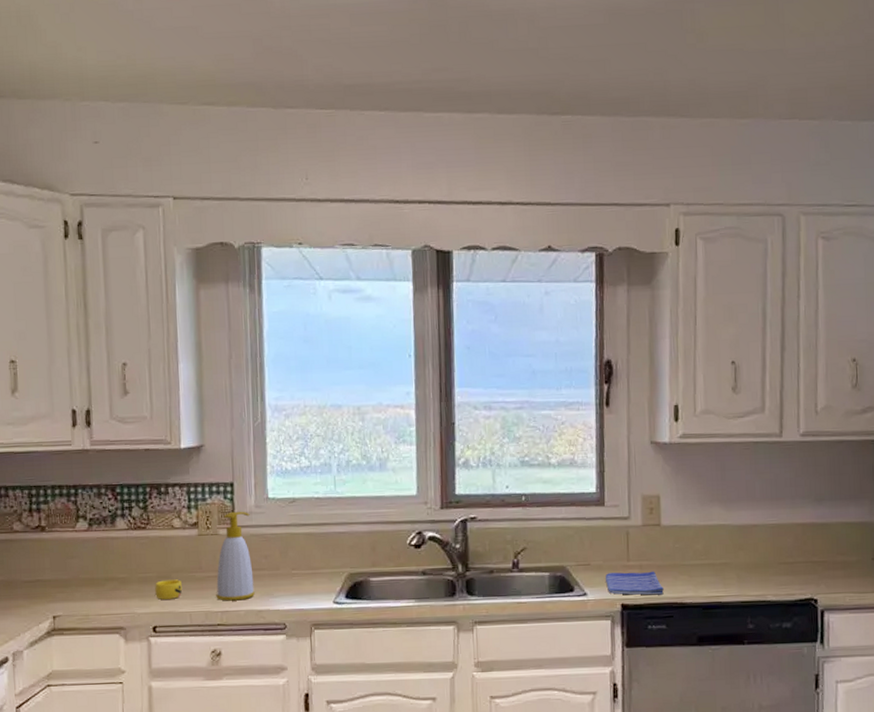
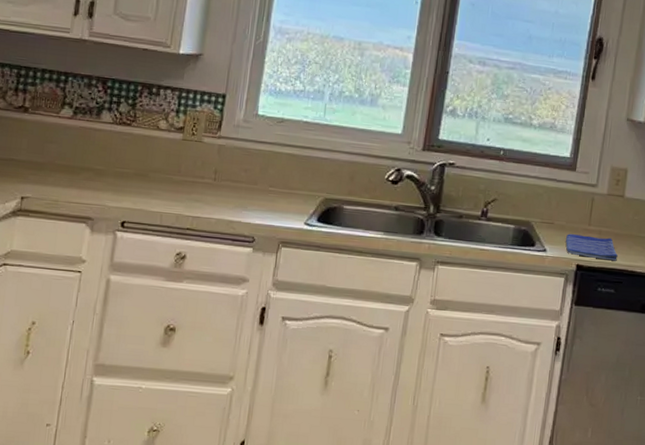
cup: present [155,579,183,600] -> none [129,178,159,198]
soap bottle: present [216,511,255,601] -> none [190,122,237,209]

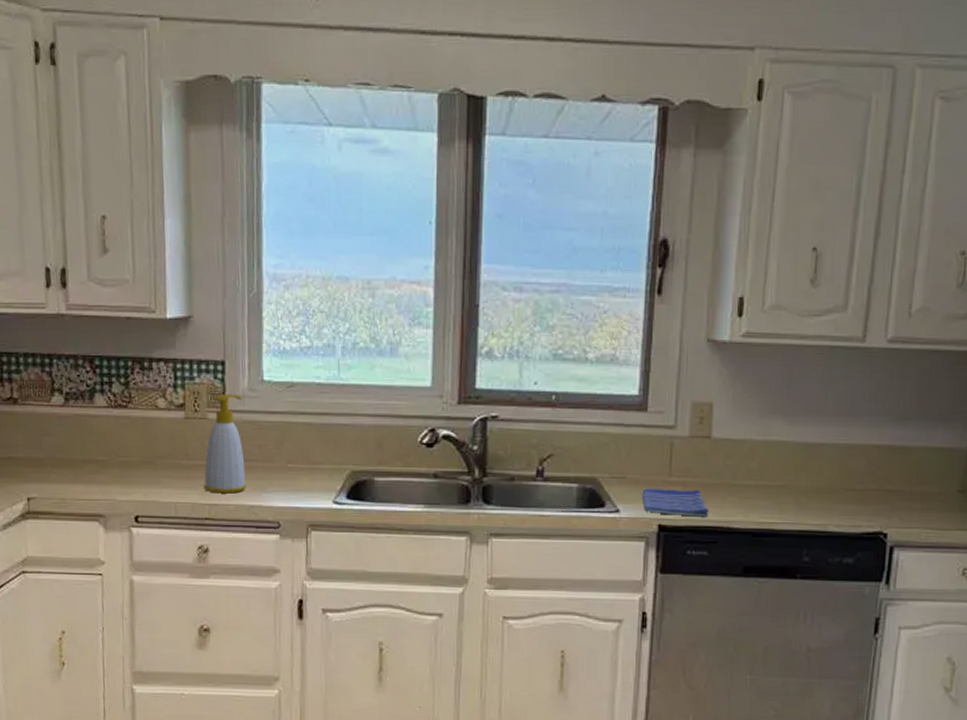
soap bottle: none [190,122,237,209] -> present [204,393,246,494]

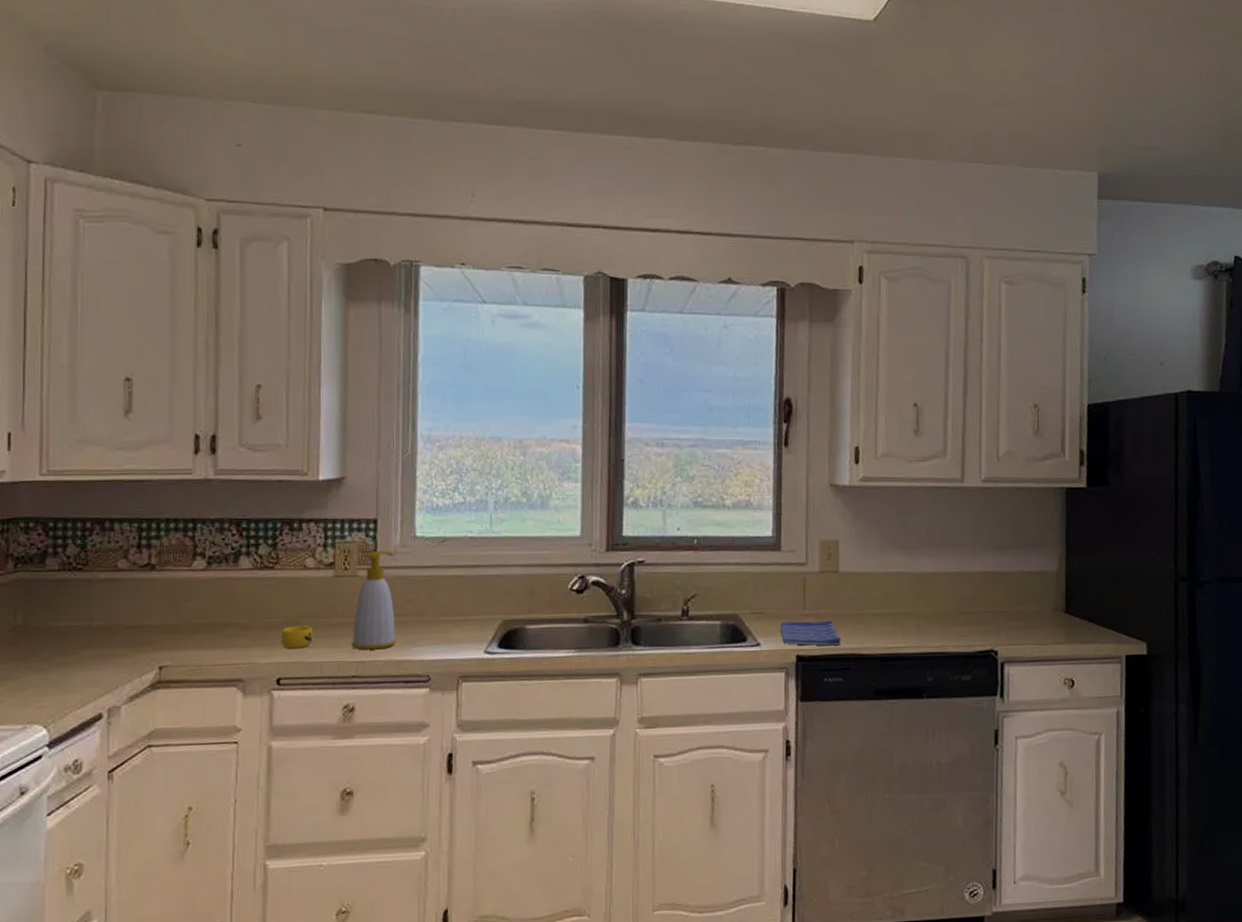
cup: none [137,466,168,487] -> present [281,626,314,648]

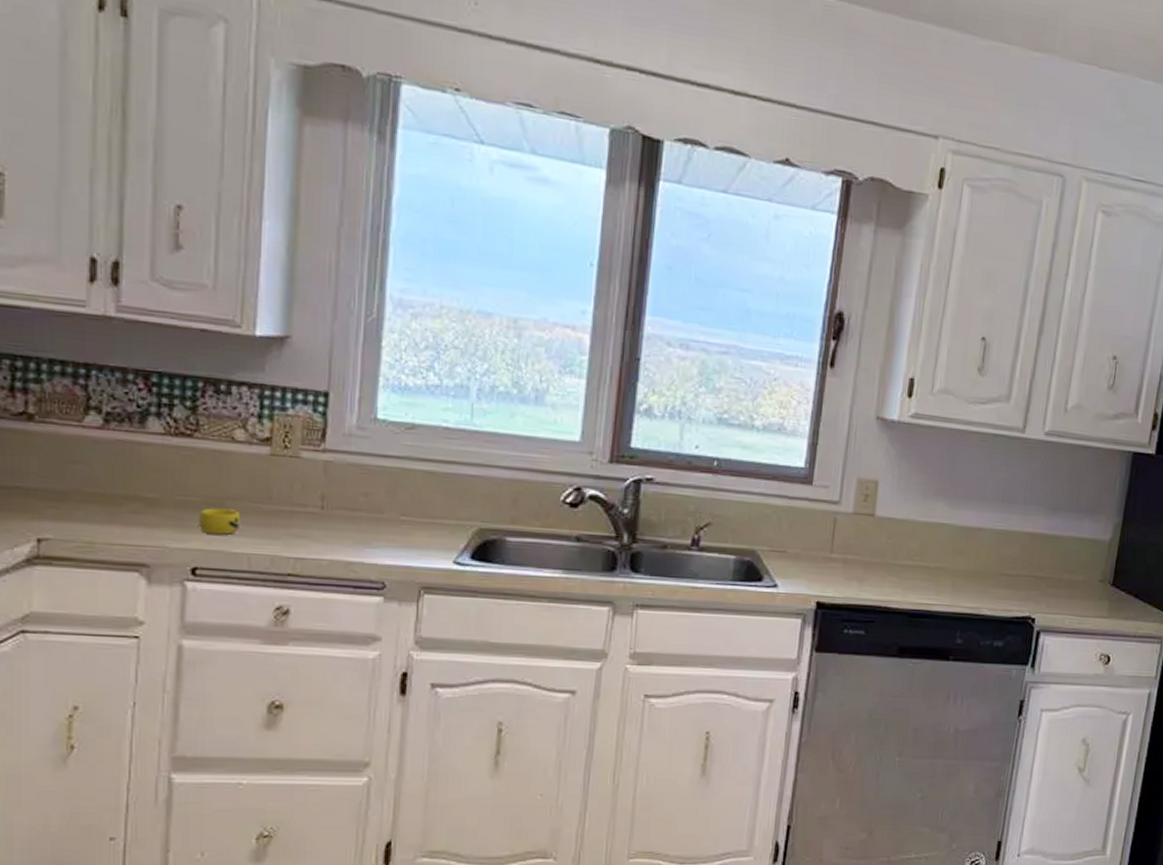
soap bottle: present [351,550,396,650] -> none [289,430,349,547]
dish towel: present [780,620,841,646] -> none [802,564,868,596]

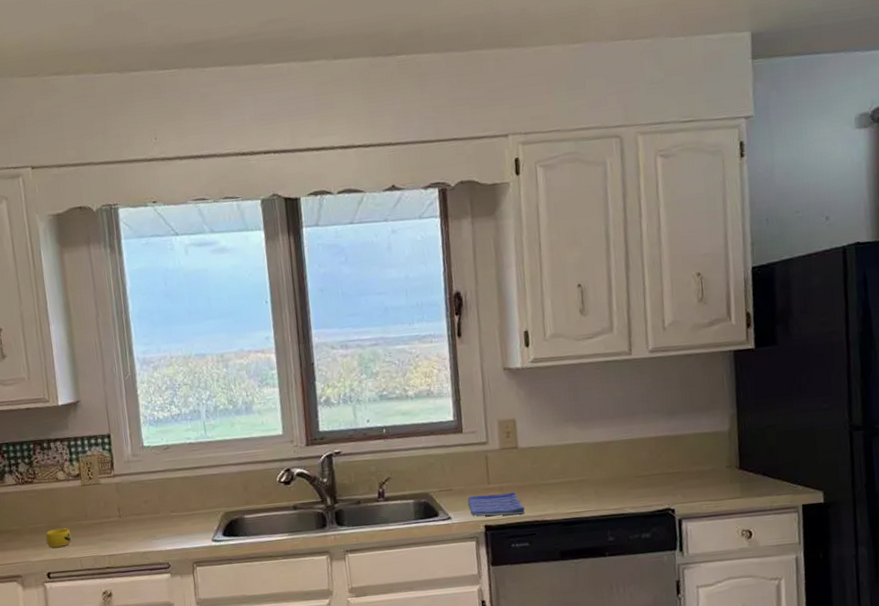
dish towel: none [802,564,868,596] -> present [468,492,525,517]

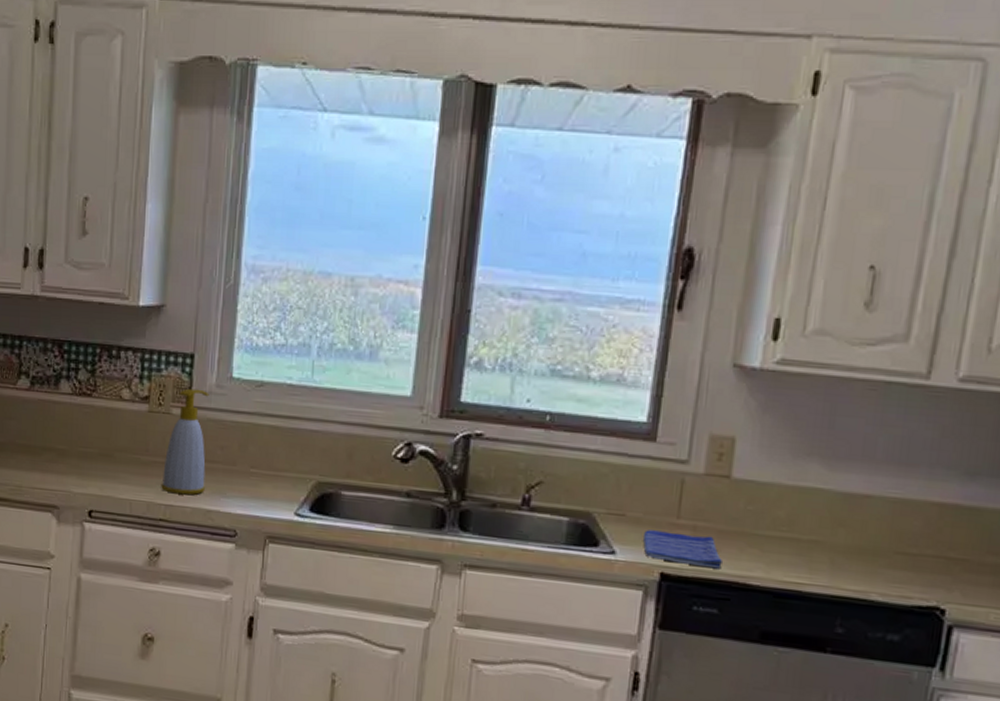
cup: present [45,528,72,548] -> none [95,458,126,482]
soap bottle: none [102,460,138,546] -> present [161,388,209,495]

